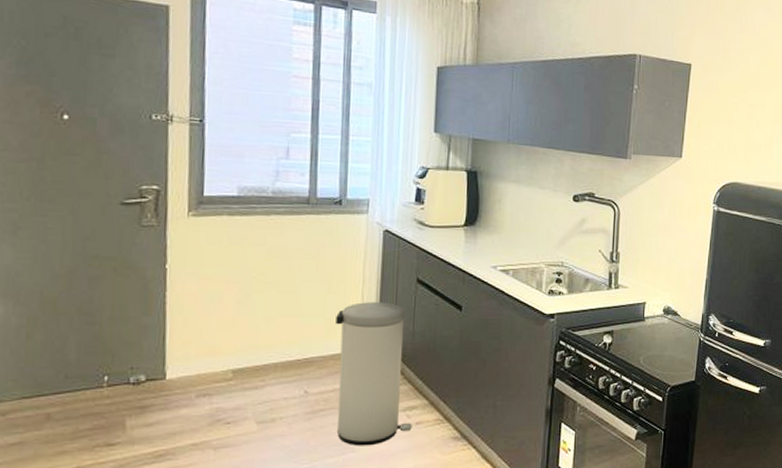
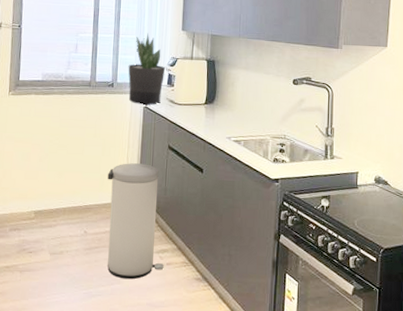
planter: none [361,135,413,228] -> present [128,33,166,105]

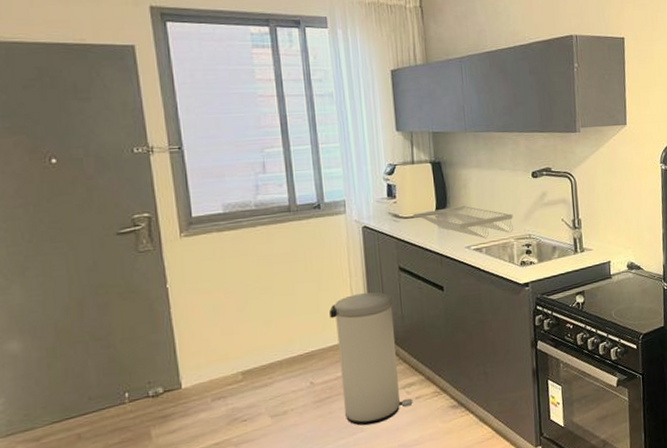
planter: present [128,33,166,105] -> none [335,139,383,225]
dish rack: none [186,101,272,133] -> present [413,206,513,239]

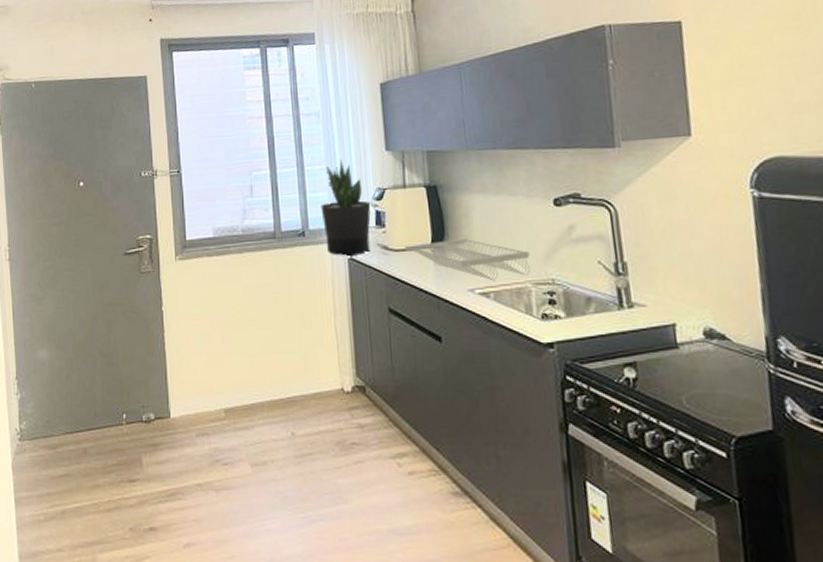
pedal bin: present [329,292,413,426] -> none [312,336,405,497]
planter: none [335,139,383,225] -> present [320,160,371,256]

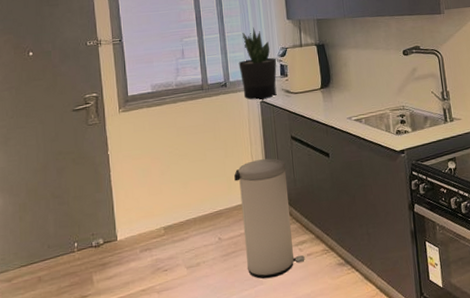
pedal bin: none [312,336,405,497] -> present [234,158,305,279]
dish rack: present [405,239,530,282] -> none [302,81,389,111]

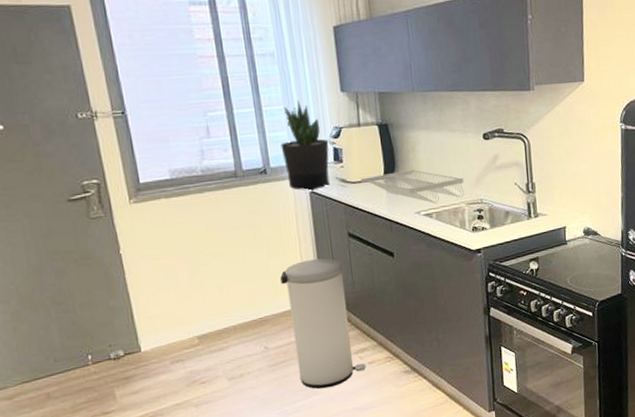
dish rack: none [302,81,389,111] -> present [361,170,464,204]

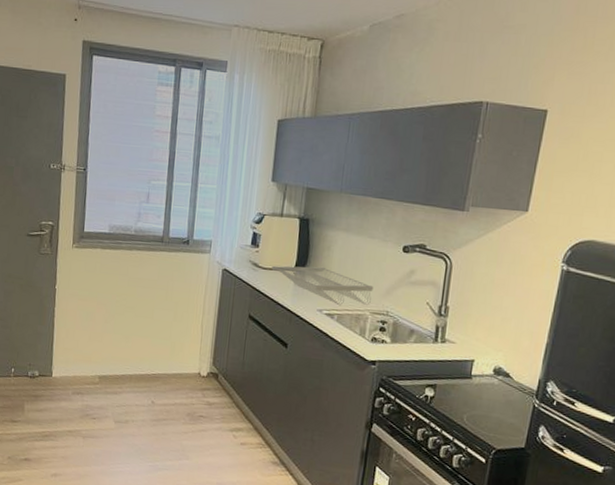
planter: present [280,100,330,191] -> none [205,183,251,268]
pedal bin: present [280,258,366,389] -> none [176,331,238,456]

